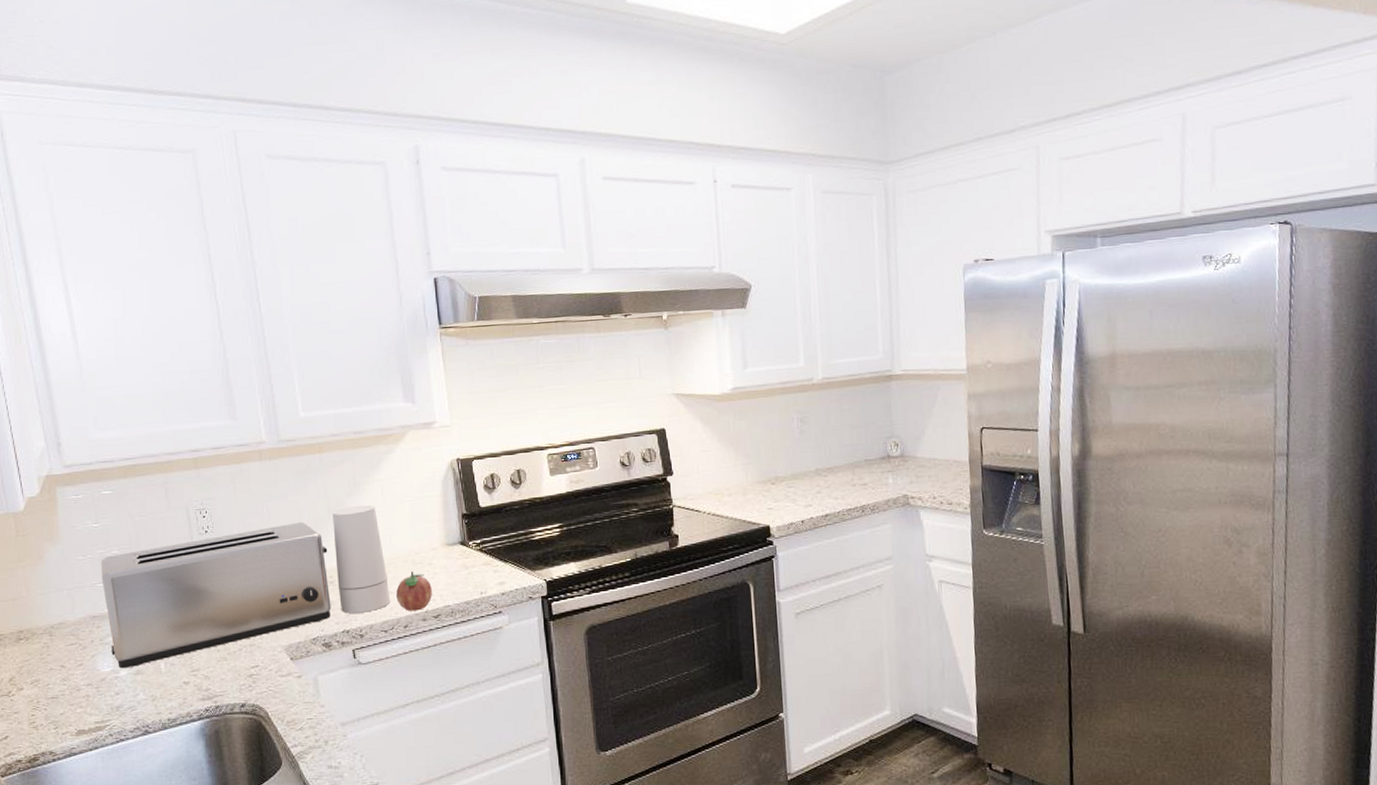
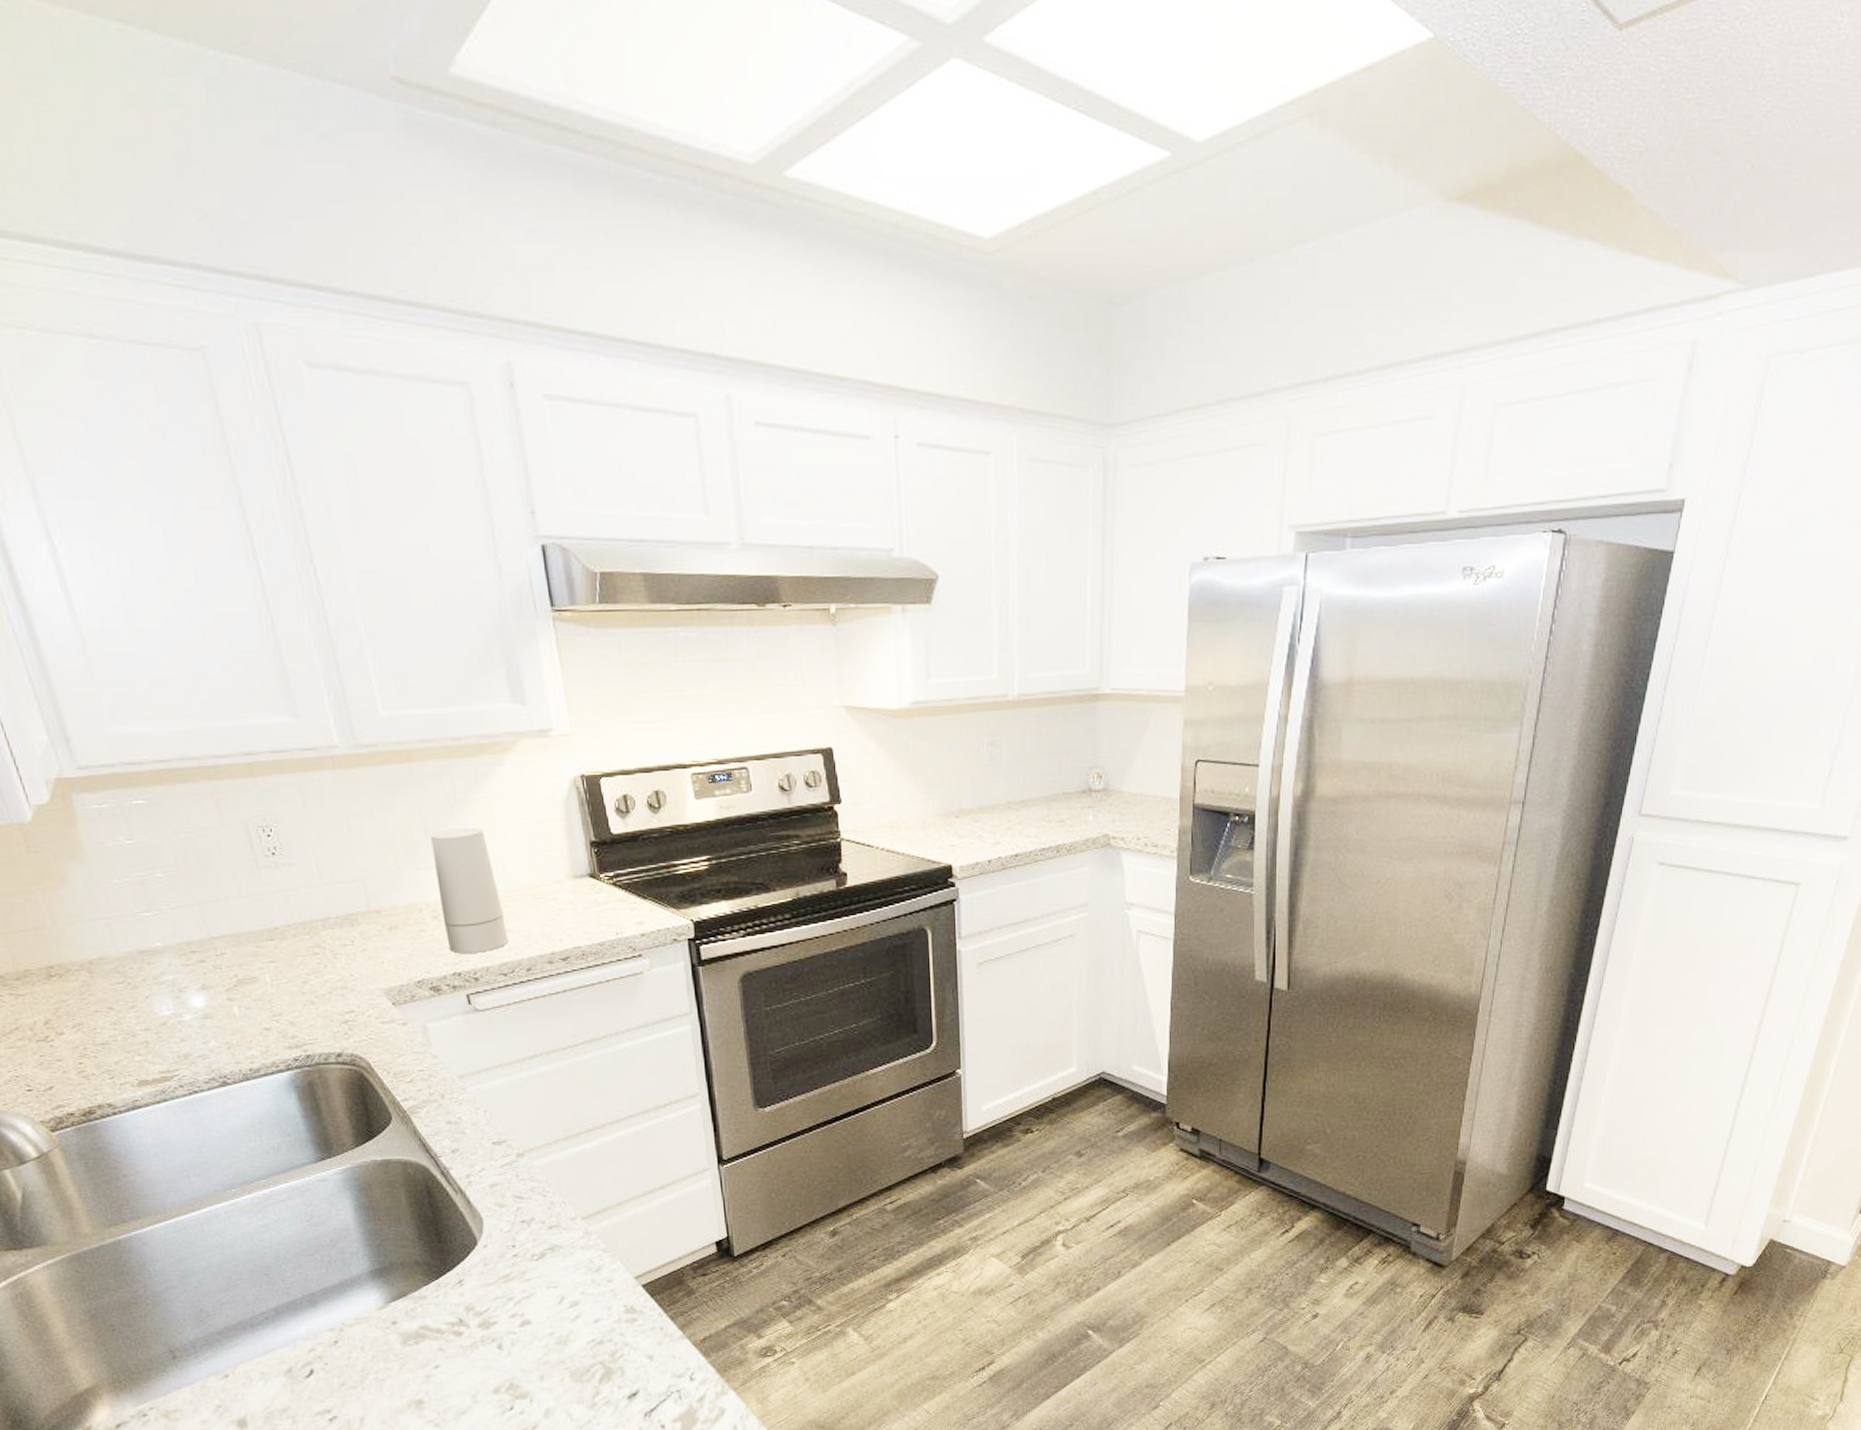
toaster: present [101,522,331,669] -> none [142,846,438,1012]
fruit: present [396,571,433,611] -> none [515,906,560,953]

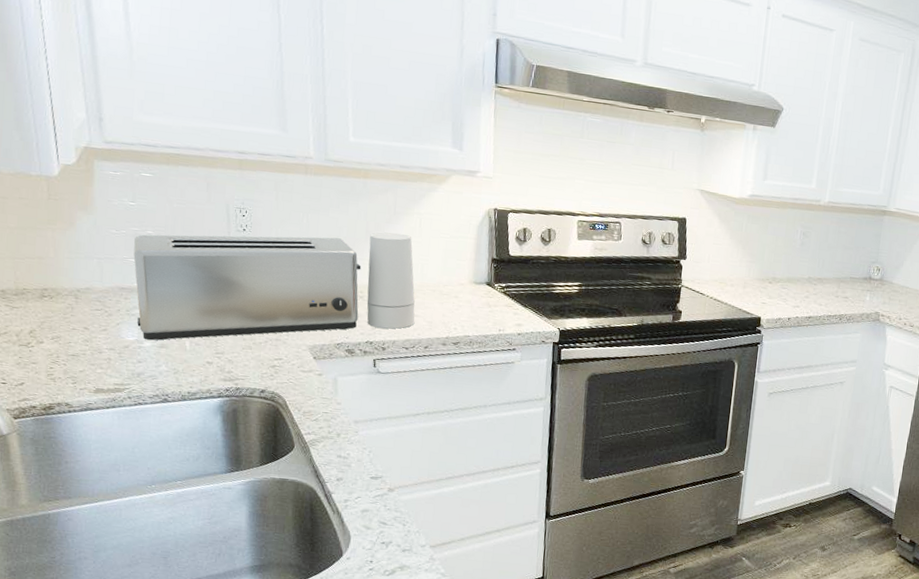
toaster: none [142,846,438,1012] -> present [133,234,362,341]

